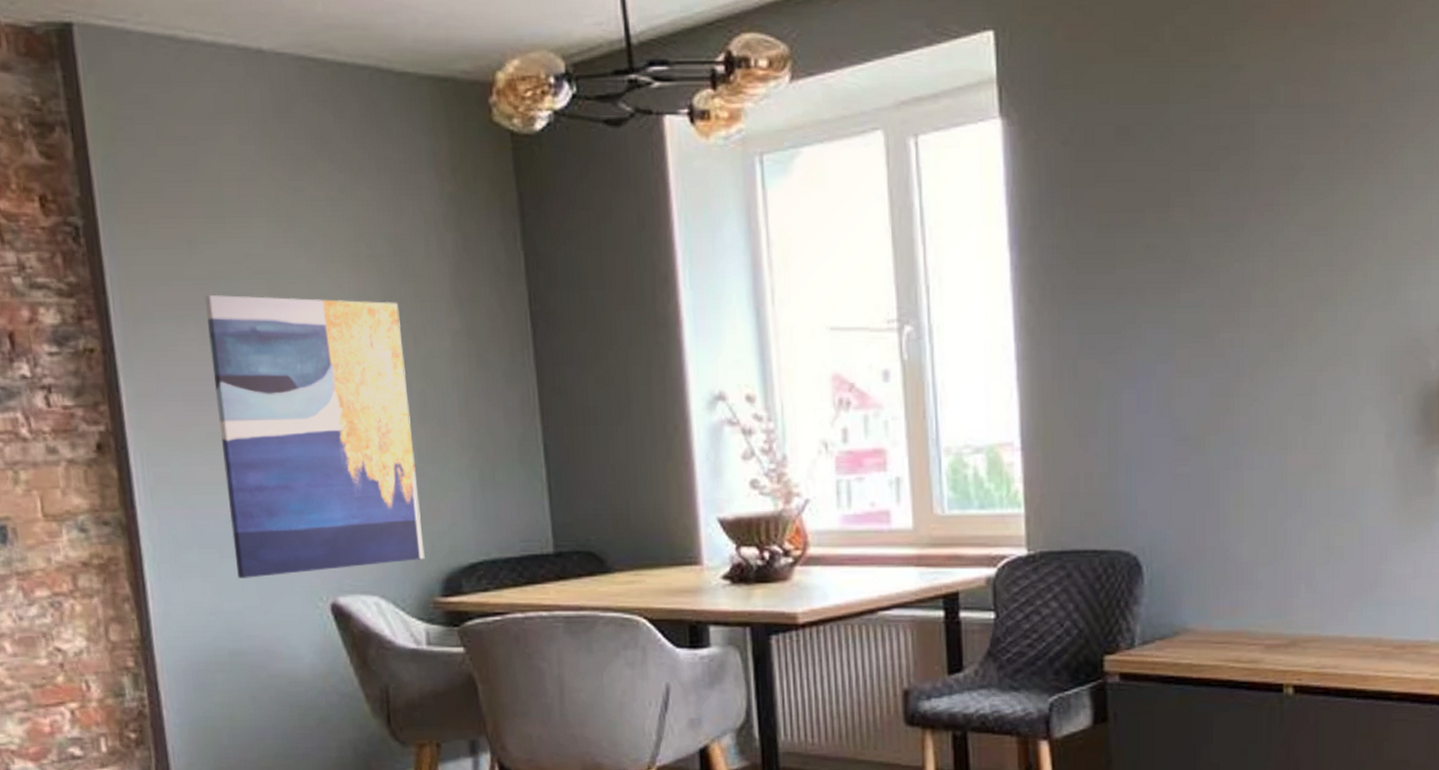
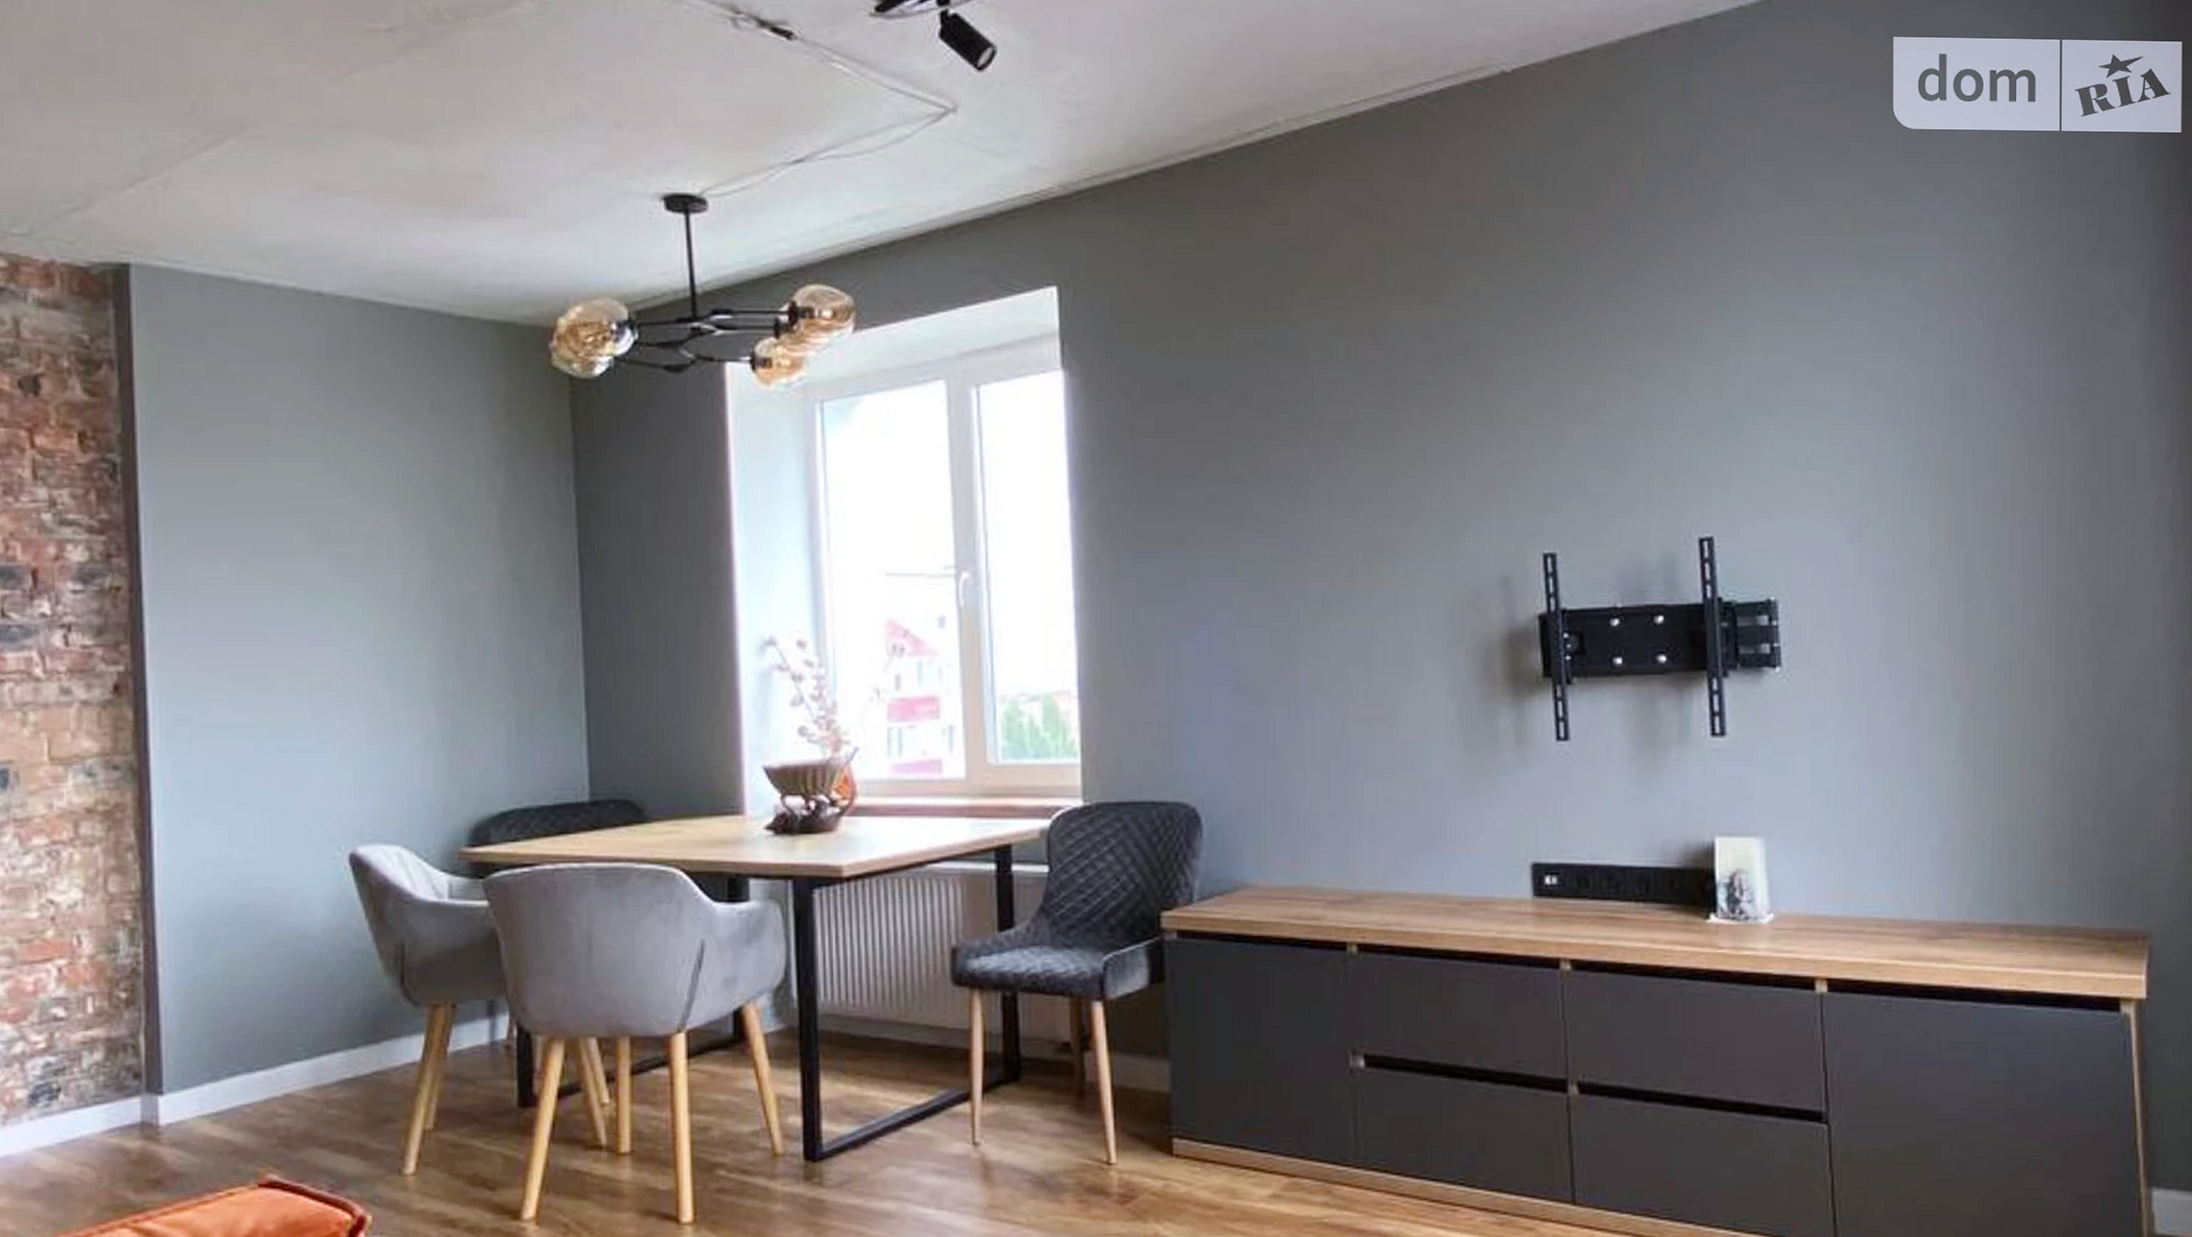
wall art: present [204,294,425,578] -> none [241,533,453,826]

